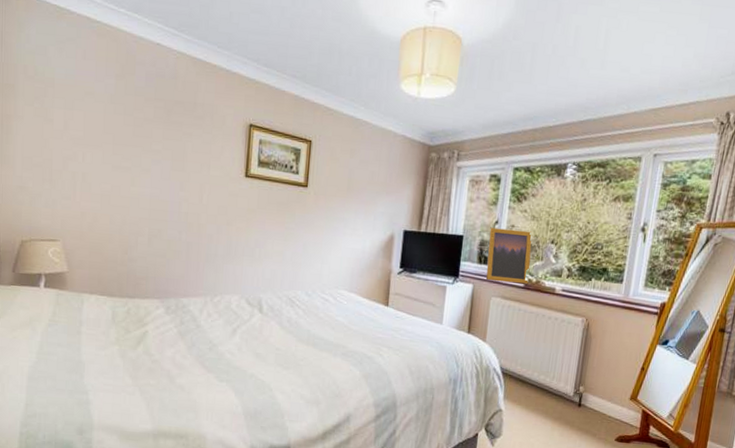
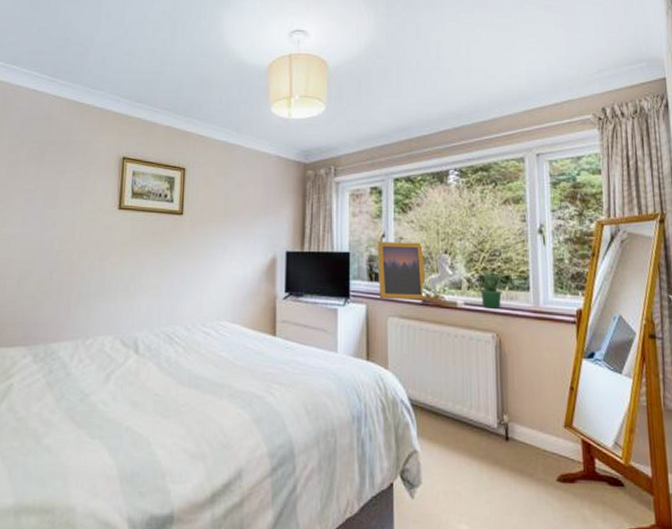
planter: none [577,261,599,298] -> present [479,270,502,310]

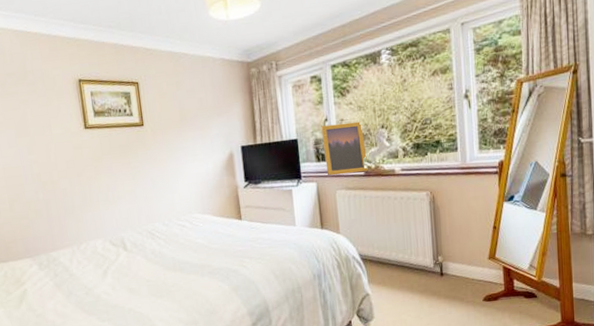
planter: present [479,270,502,310] -> none [414,136,434,172]

